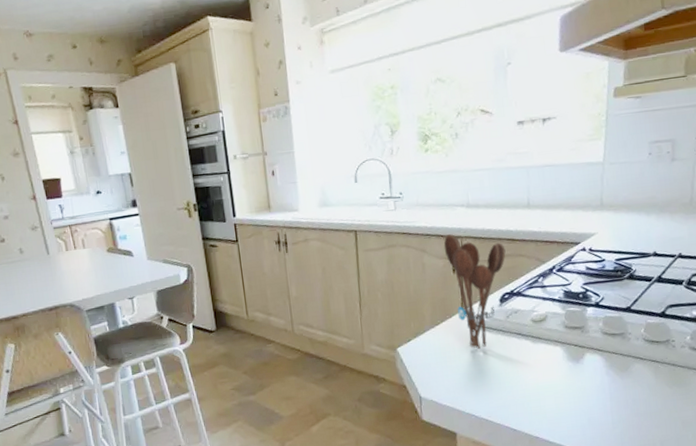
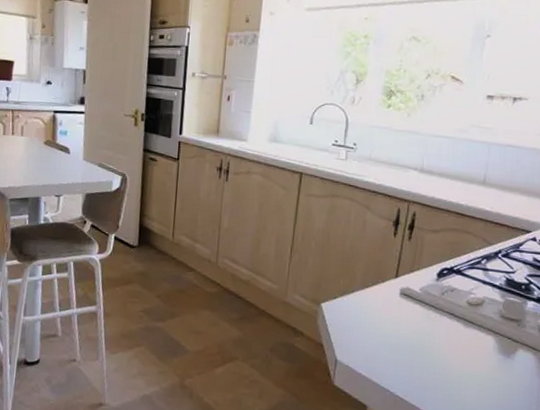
utensil holder: present [443,234,506,350] -> none [389,196,453,322]

